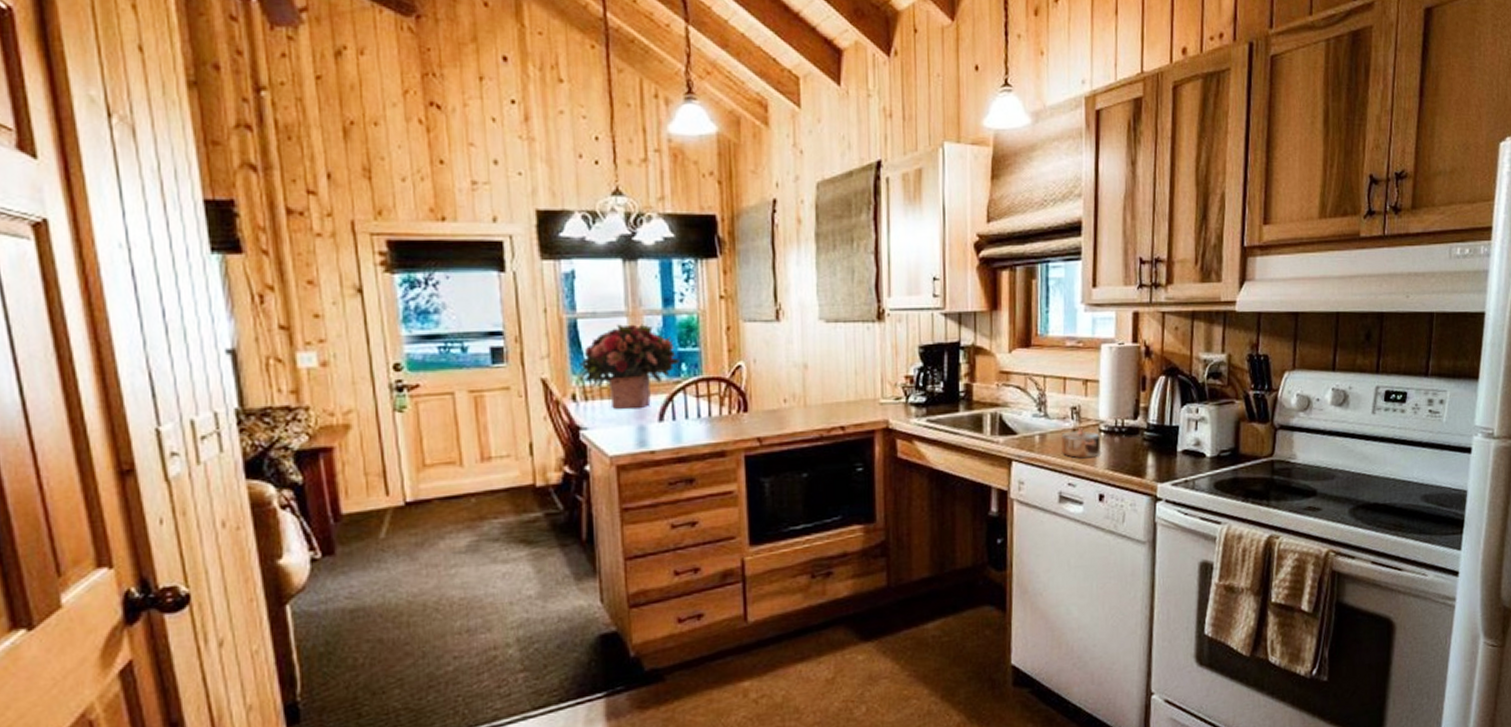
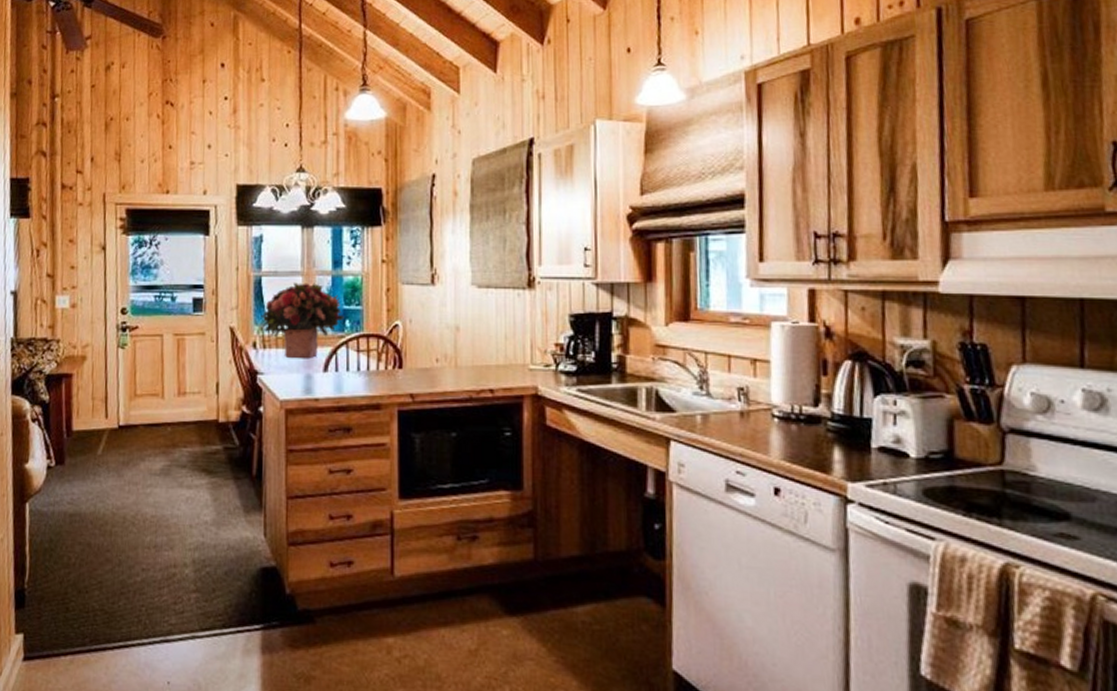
cooking pot: present [1061,428,1101,459] -> none [727,411,775,446]

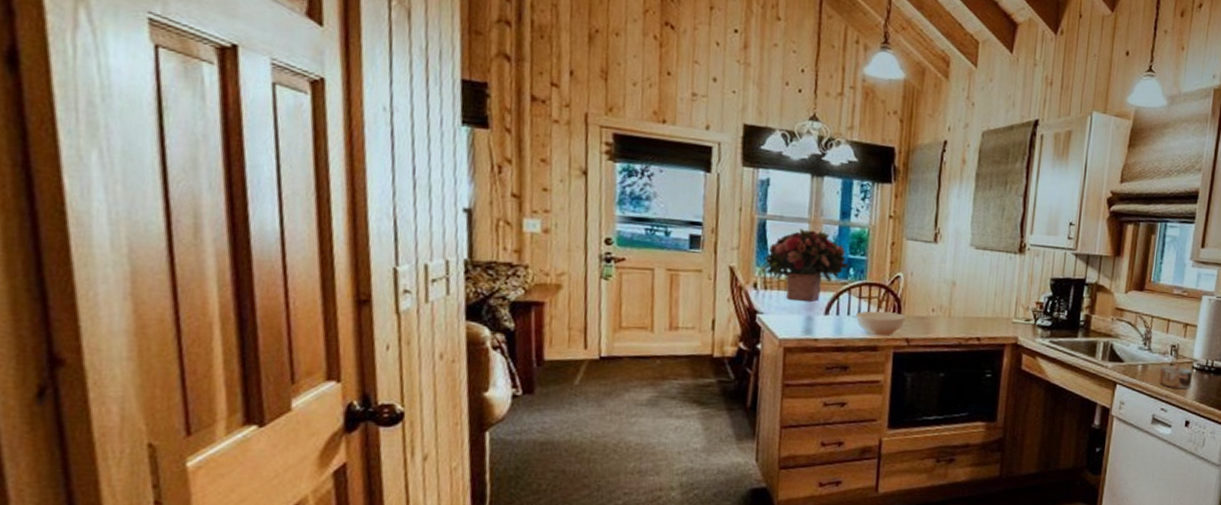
bowl: none [355,365,408,393] -> present [855,311,906,336]
cooking pot: none [727,411,775,446] -> present [1159,363,1193,390]

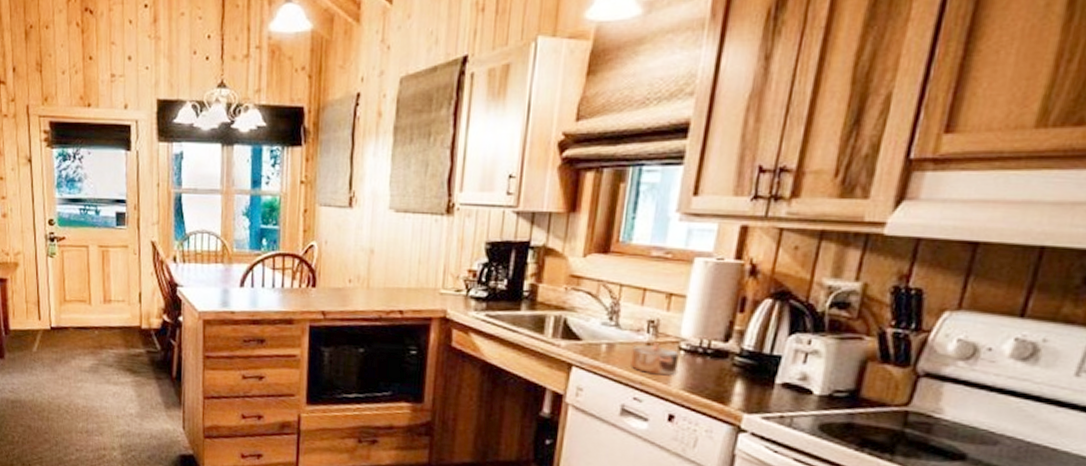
bouquet: present [763,229,849,303] -> none [180,200,262,275]
bowl: present [855,311,906,336] -> none [270,282,321,309]

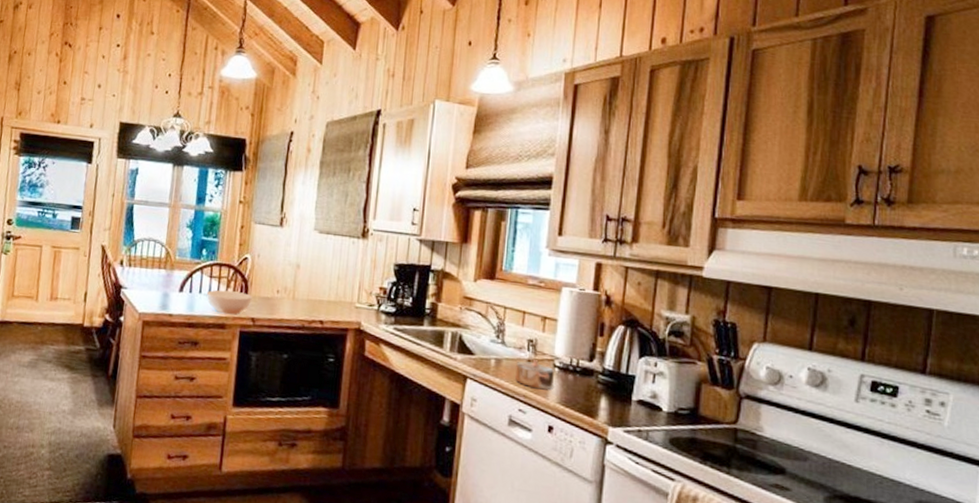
bowl: none [270,282,321,309] -> present [206,290,252,315]

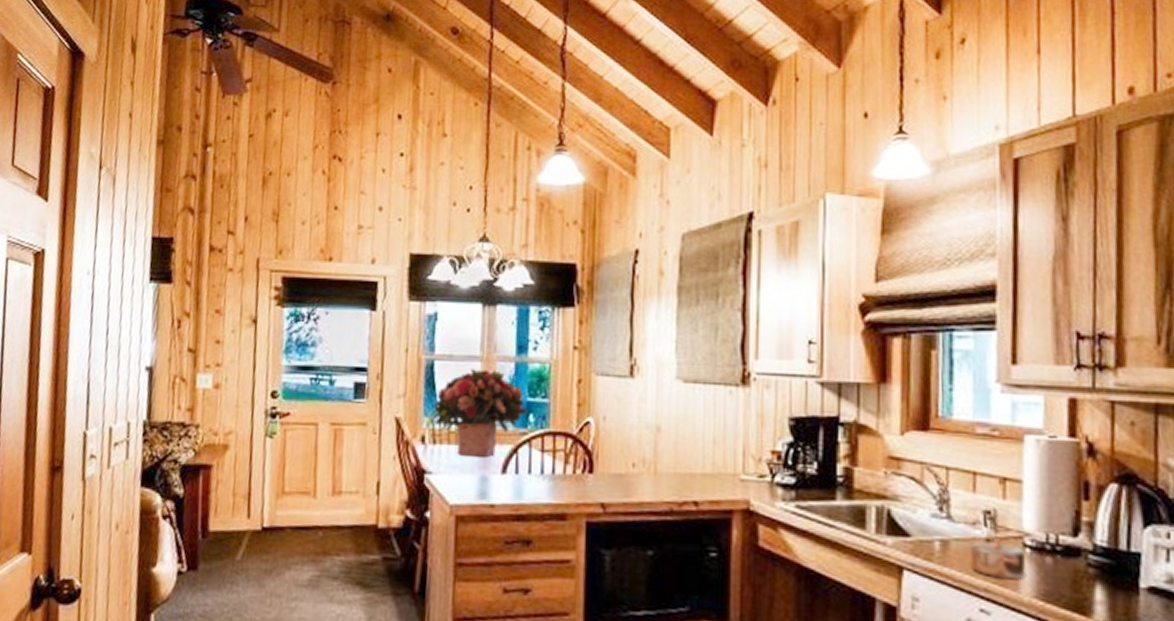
bouquet: none [129,212,202,280] -> present [431,369,528,459]
bowl: present [206,290,252,315] -> none [538,467,599,501]

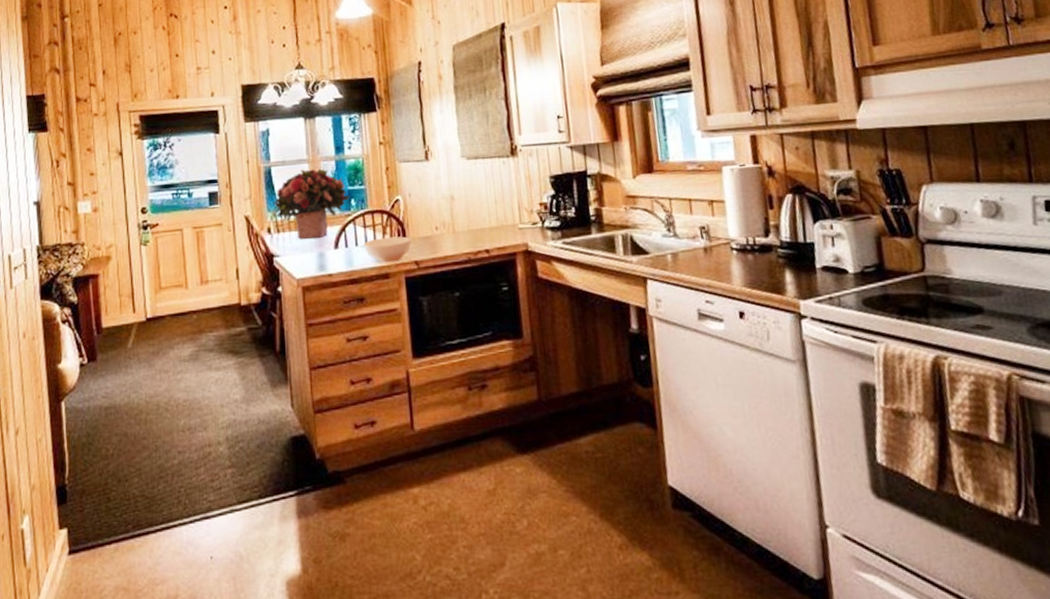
bowl: none [538,467,599,501] -> present [363,236,411,263]
cooking pot: present [970,538,1026,580] -> none [693,246,735,276]

